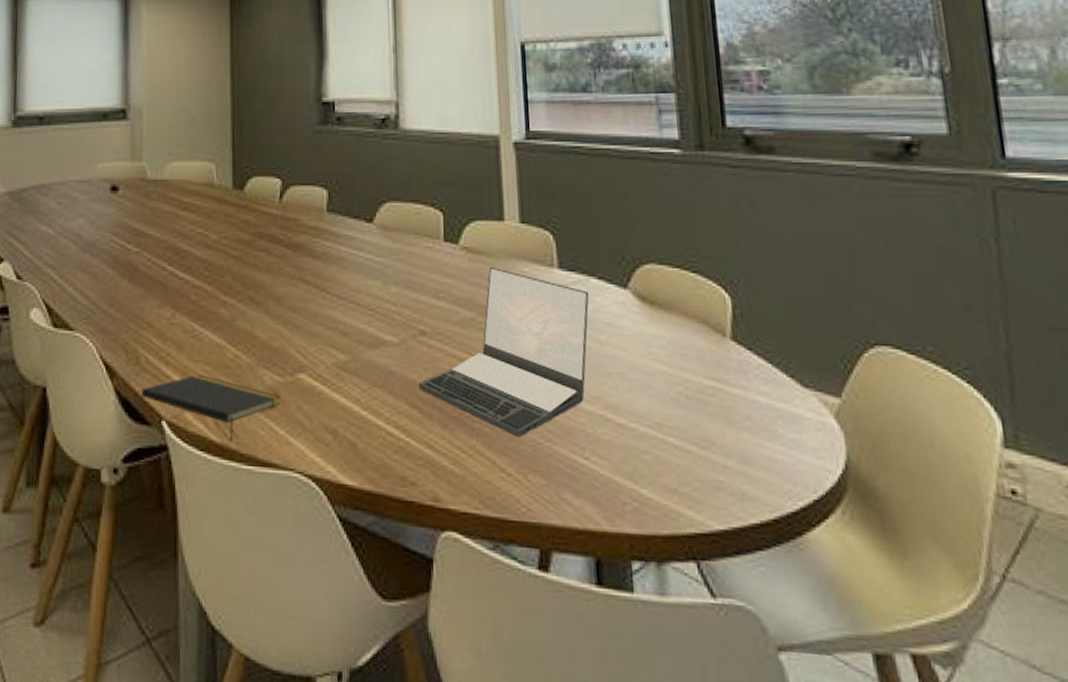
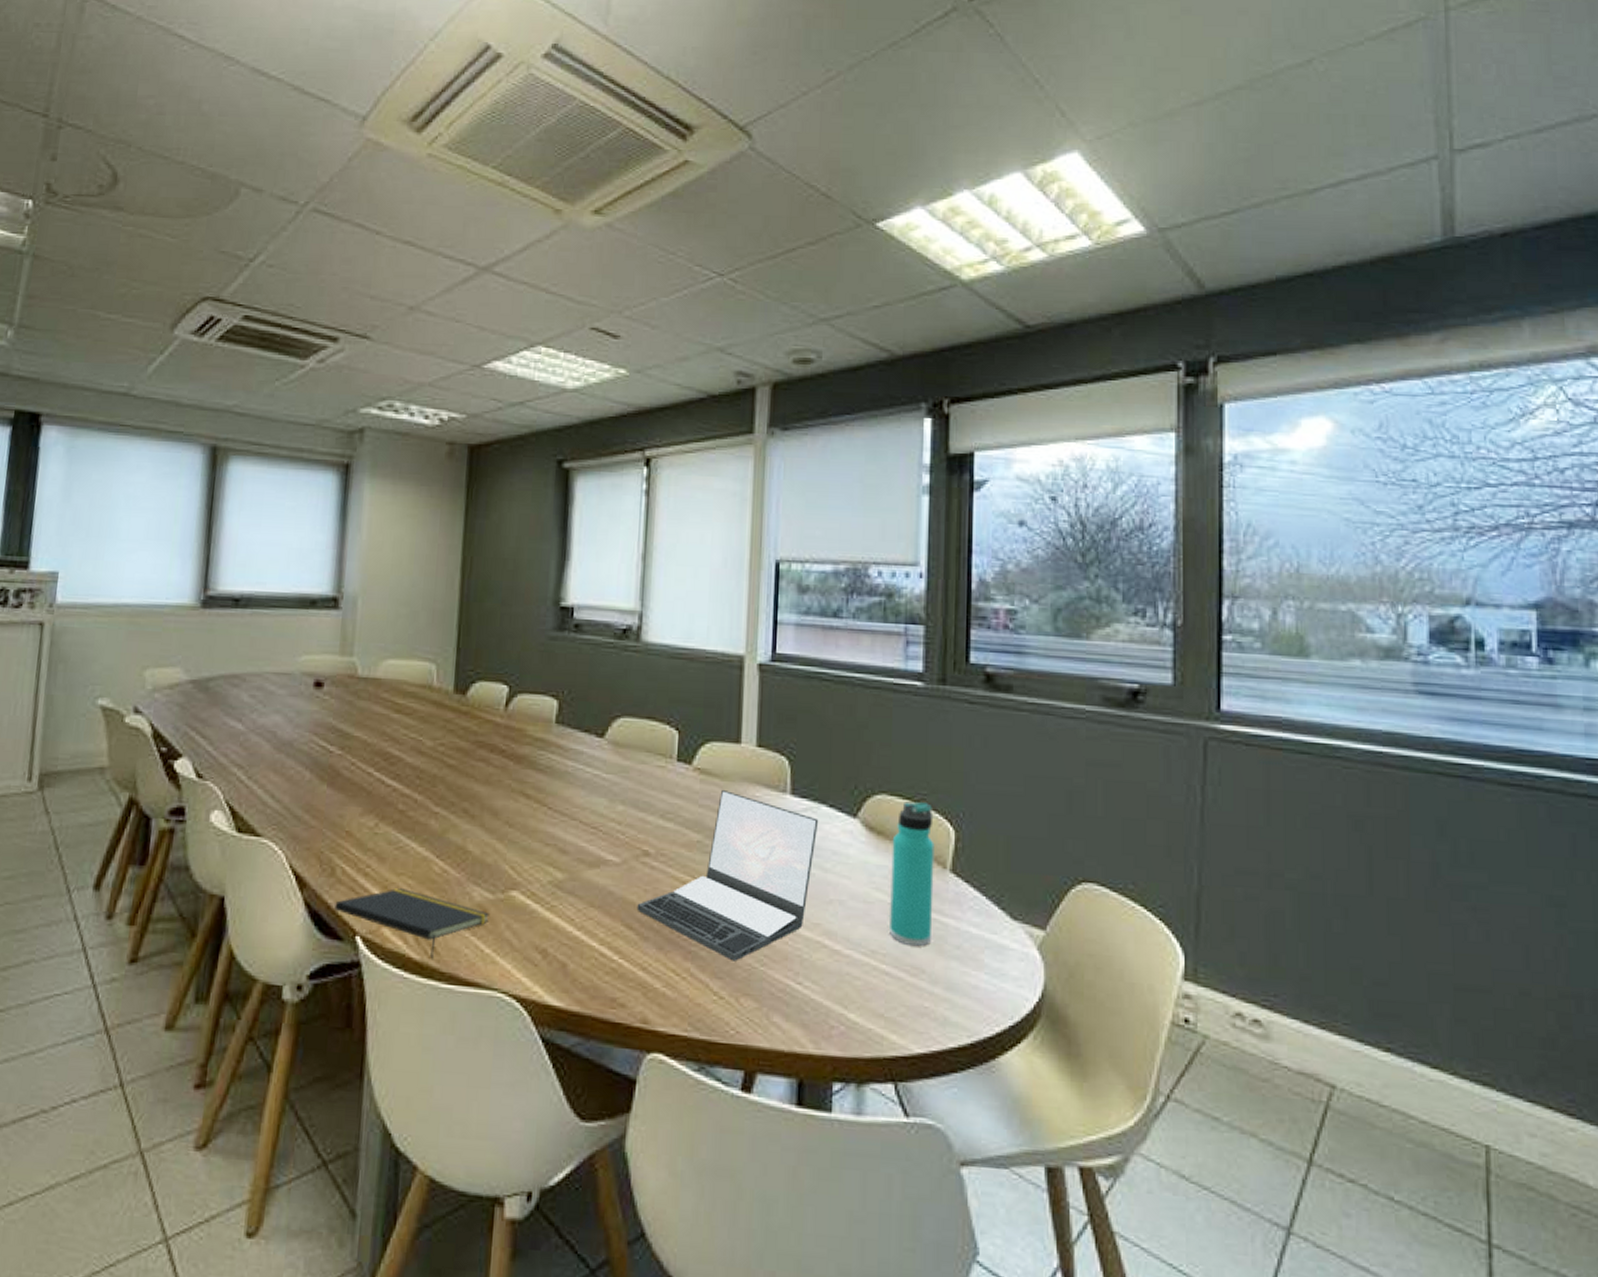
thermos bottle: none [666,270,719,417] -> present [890,801,935,946]

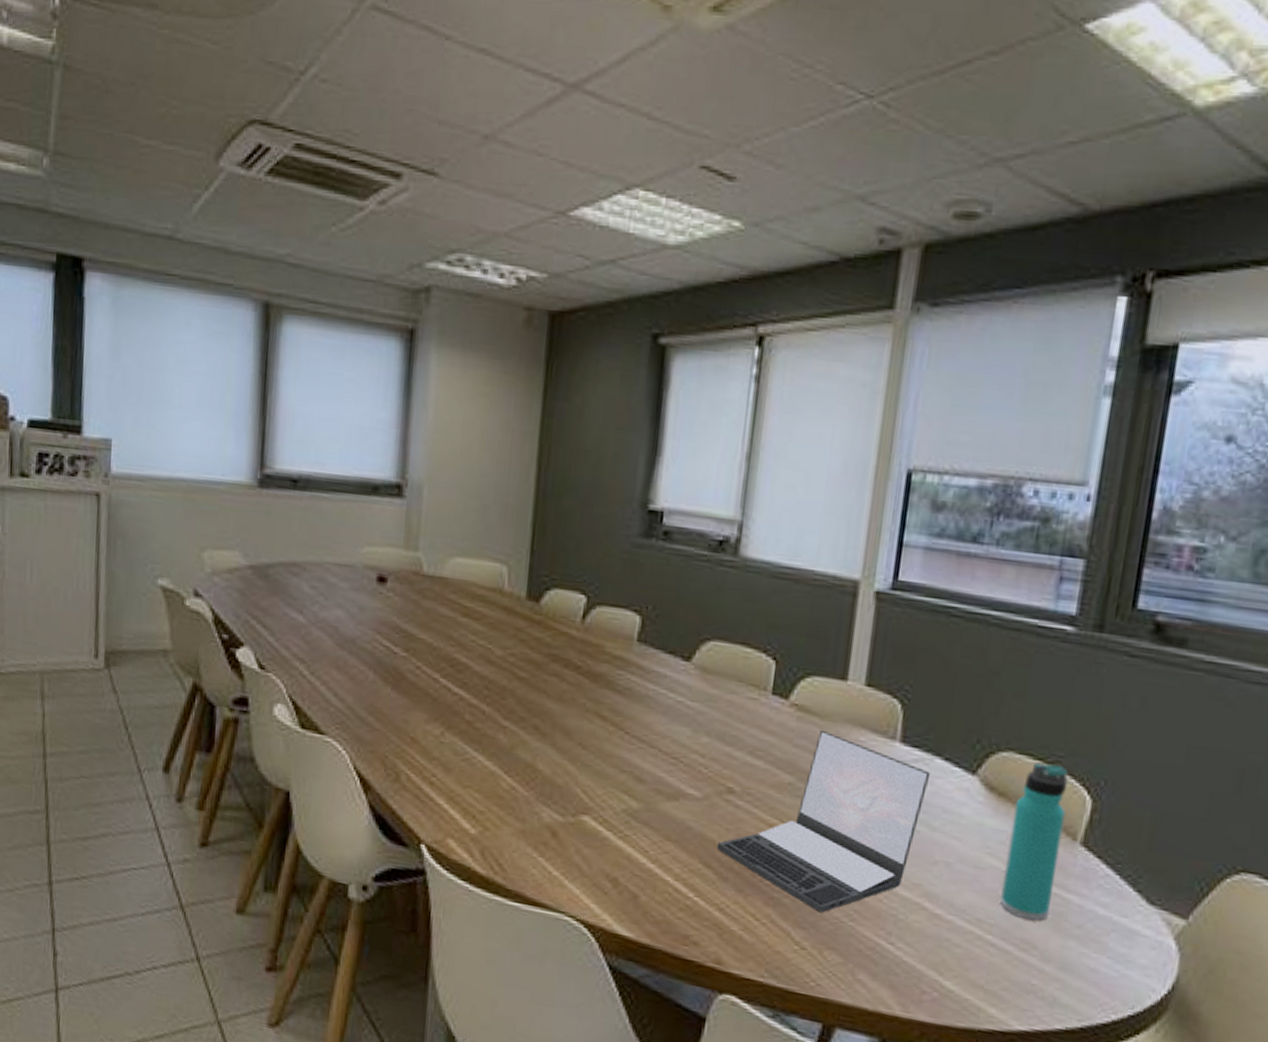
notepad: present [334,887,489,959] -> none [399,800,559,875]

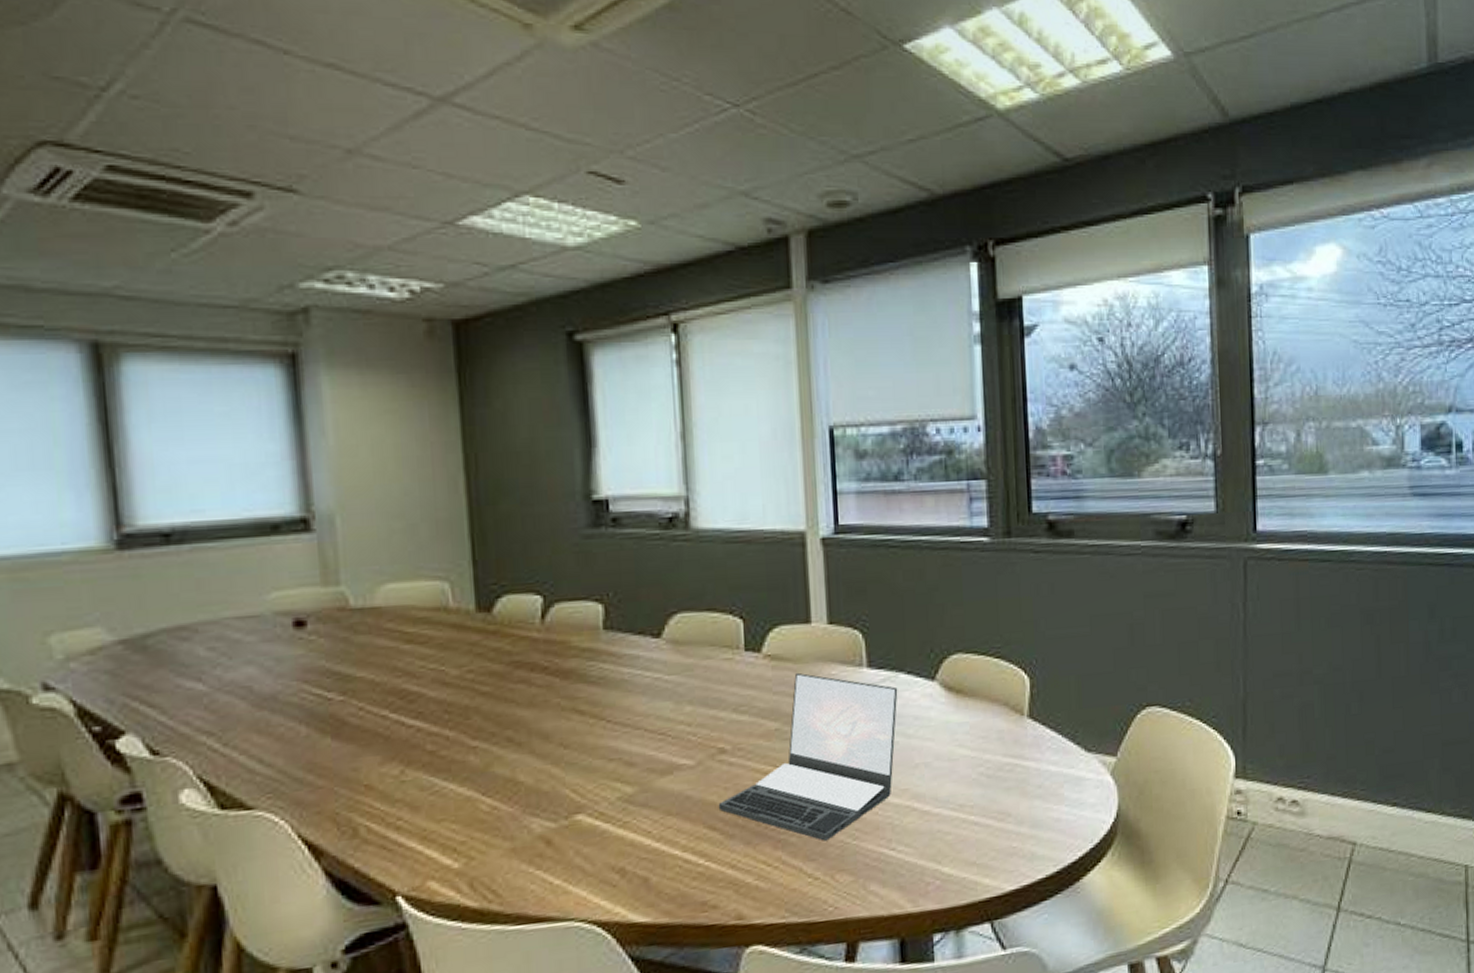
thermos bottle: present [1000,762,1069,921] -> none [971,655,1015,793]

